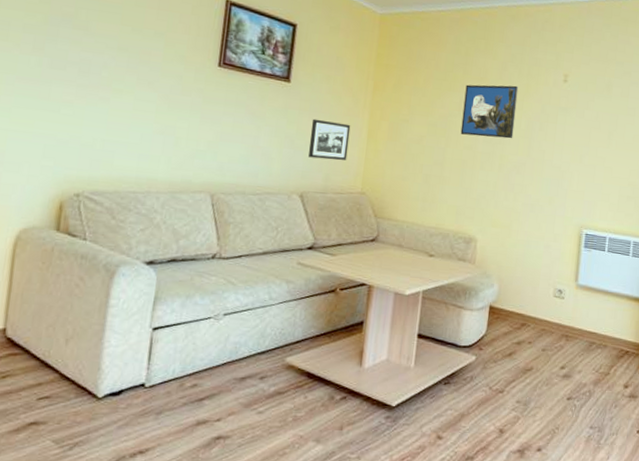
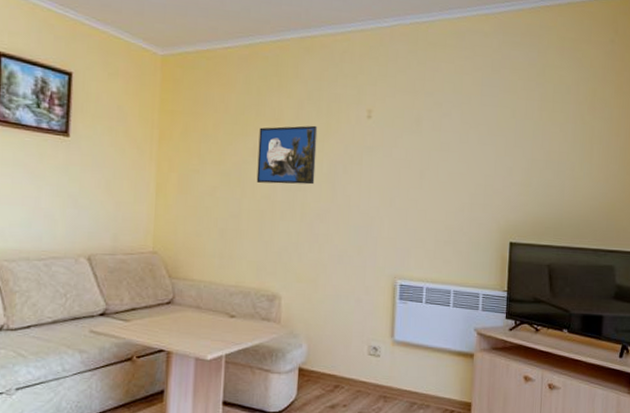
picture frame: present [308,118,351,161] -> none [94,174,137,219]

